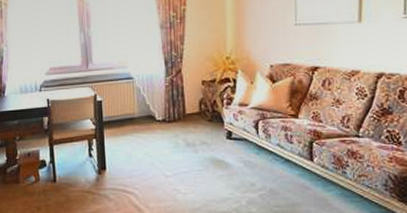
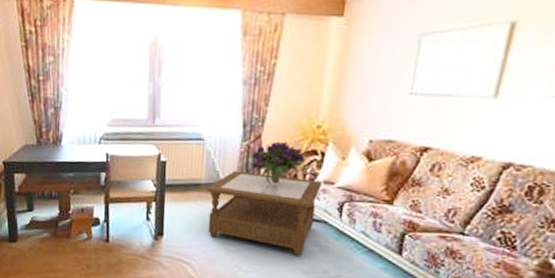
coffee table: none [140,102,238,173] -> present [206,170,323,256]
bouquet: none [176,73,222,111] -> present [251,141,306,184]

